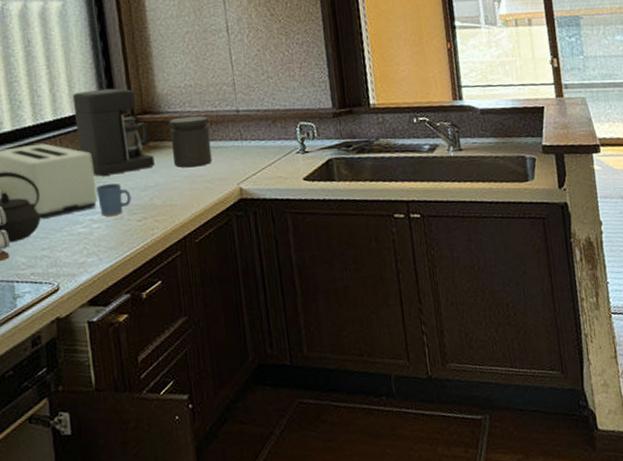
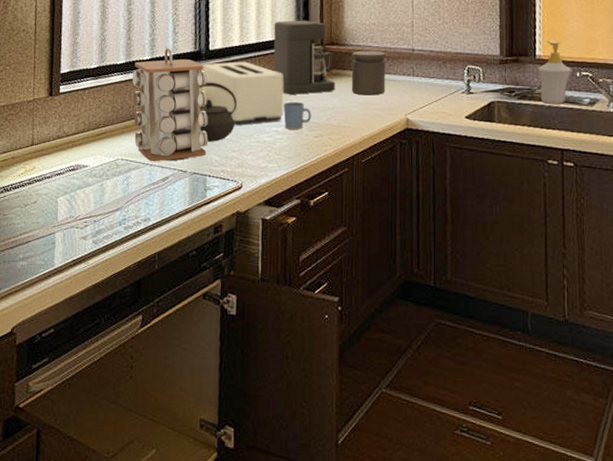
soap bottle: none [373,87,408,155] -> present [538,41,571,104]

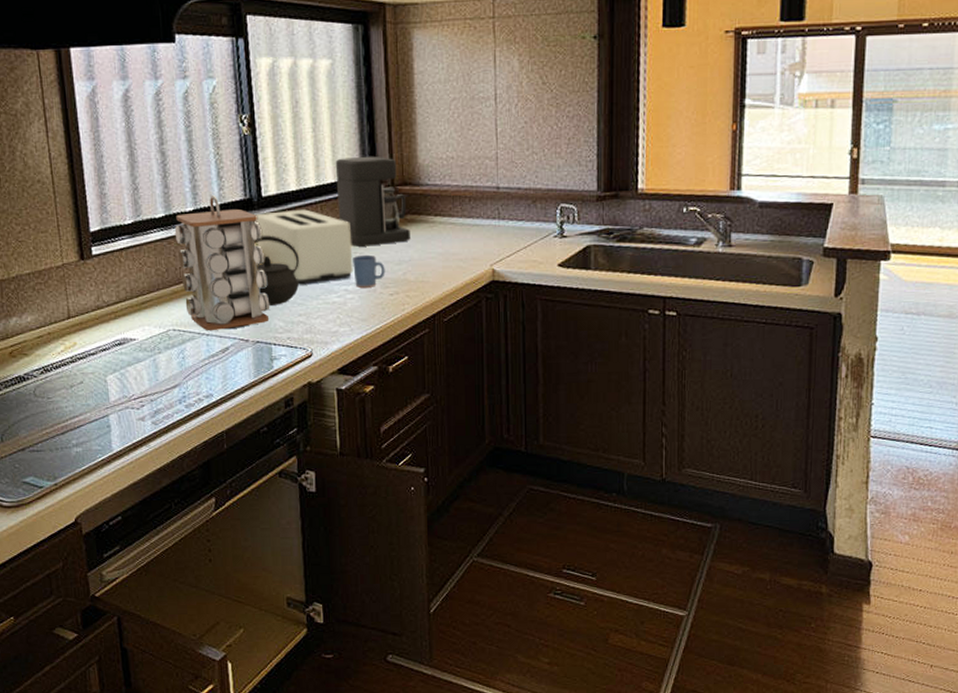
jar: present [351,50,386,96] -> none [428,190,468,244]
soap bottle: present [538,41,571,104] -> none [640,171,677,246]

